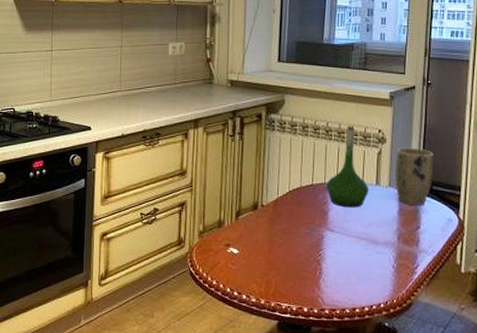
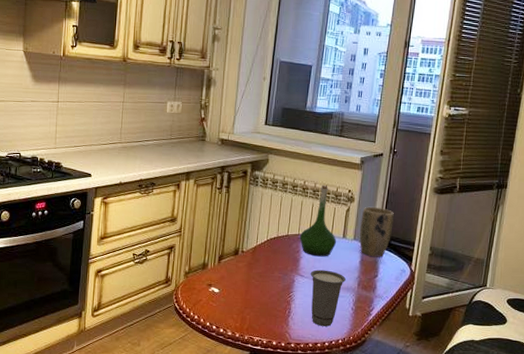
cup: none [341,223,383,288] -> present [310,270,346,326]

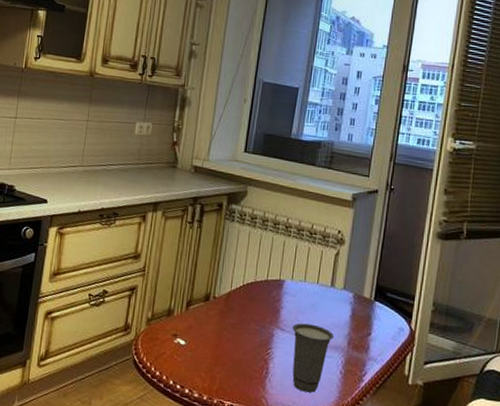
vase: present [299,185,337,257] -> none [280,223,324,308]
plant pot: present [360,206,394,257] -> none [350,250,391,312]

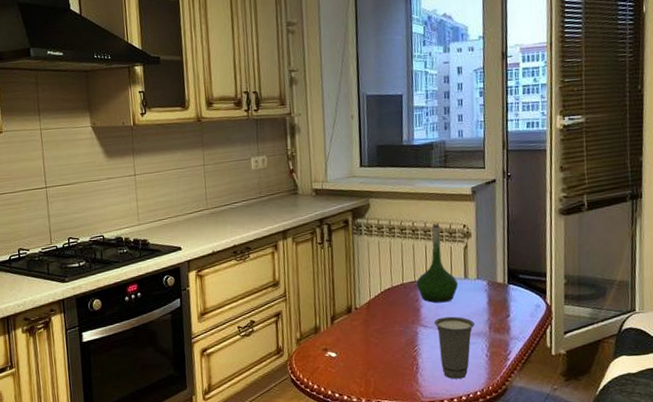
vase: none [280,223,324,308] -> present [416,223,459,303]

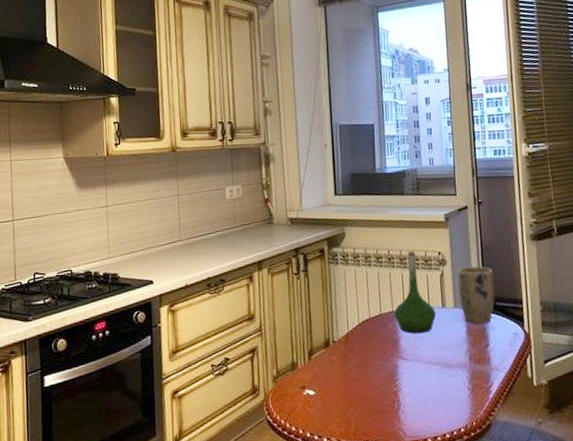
cup: present [434,316,474,379] -> none [413,347,455,416]
plant pot: none [481,239,519,295] -> present [457,266,495,324]

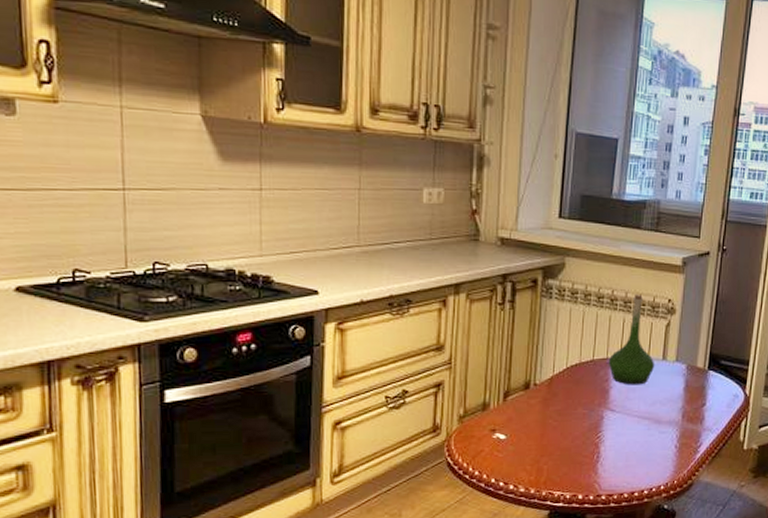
plant pot: present [457,266,495,324] -> none [683,319,724,381]

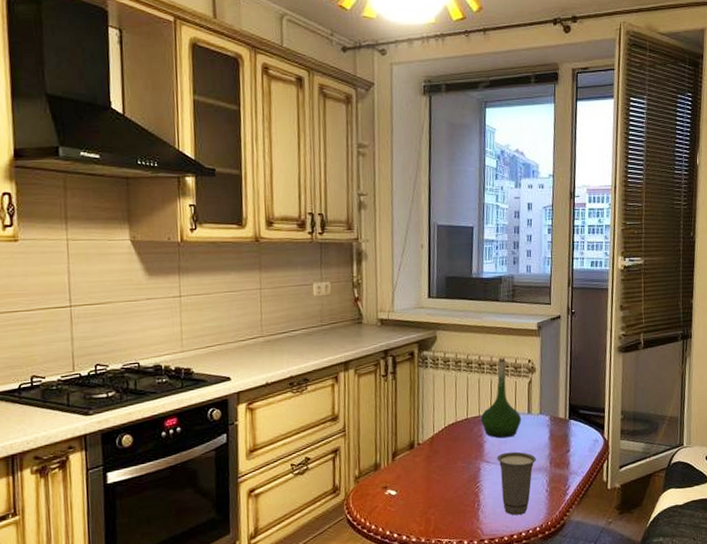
cup: none [623,401,667,471] -> present [497,451,536,516]

